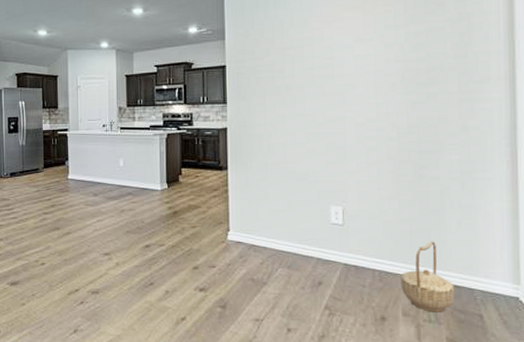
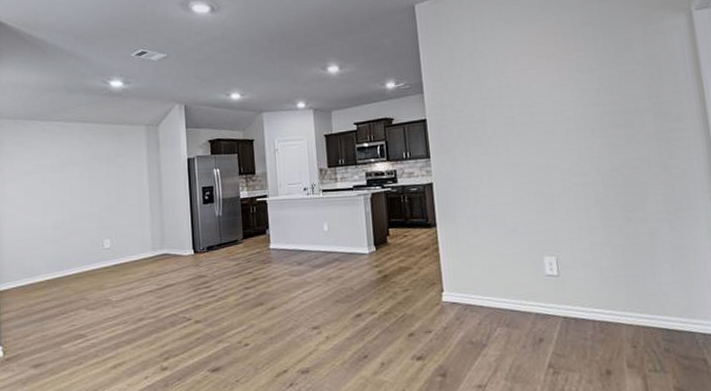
basket: present [400,241,455,313] -> none [621,285,677,361]

